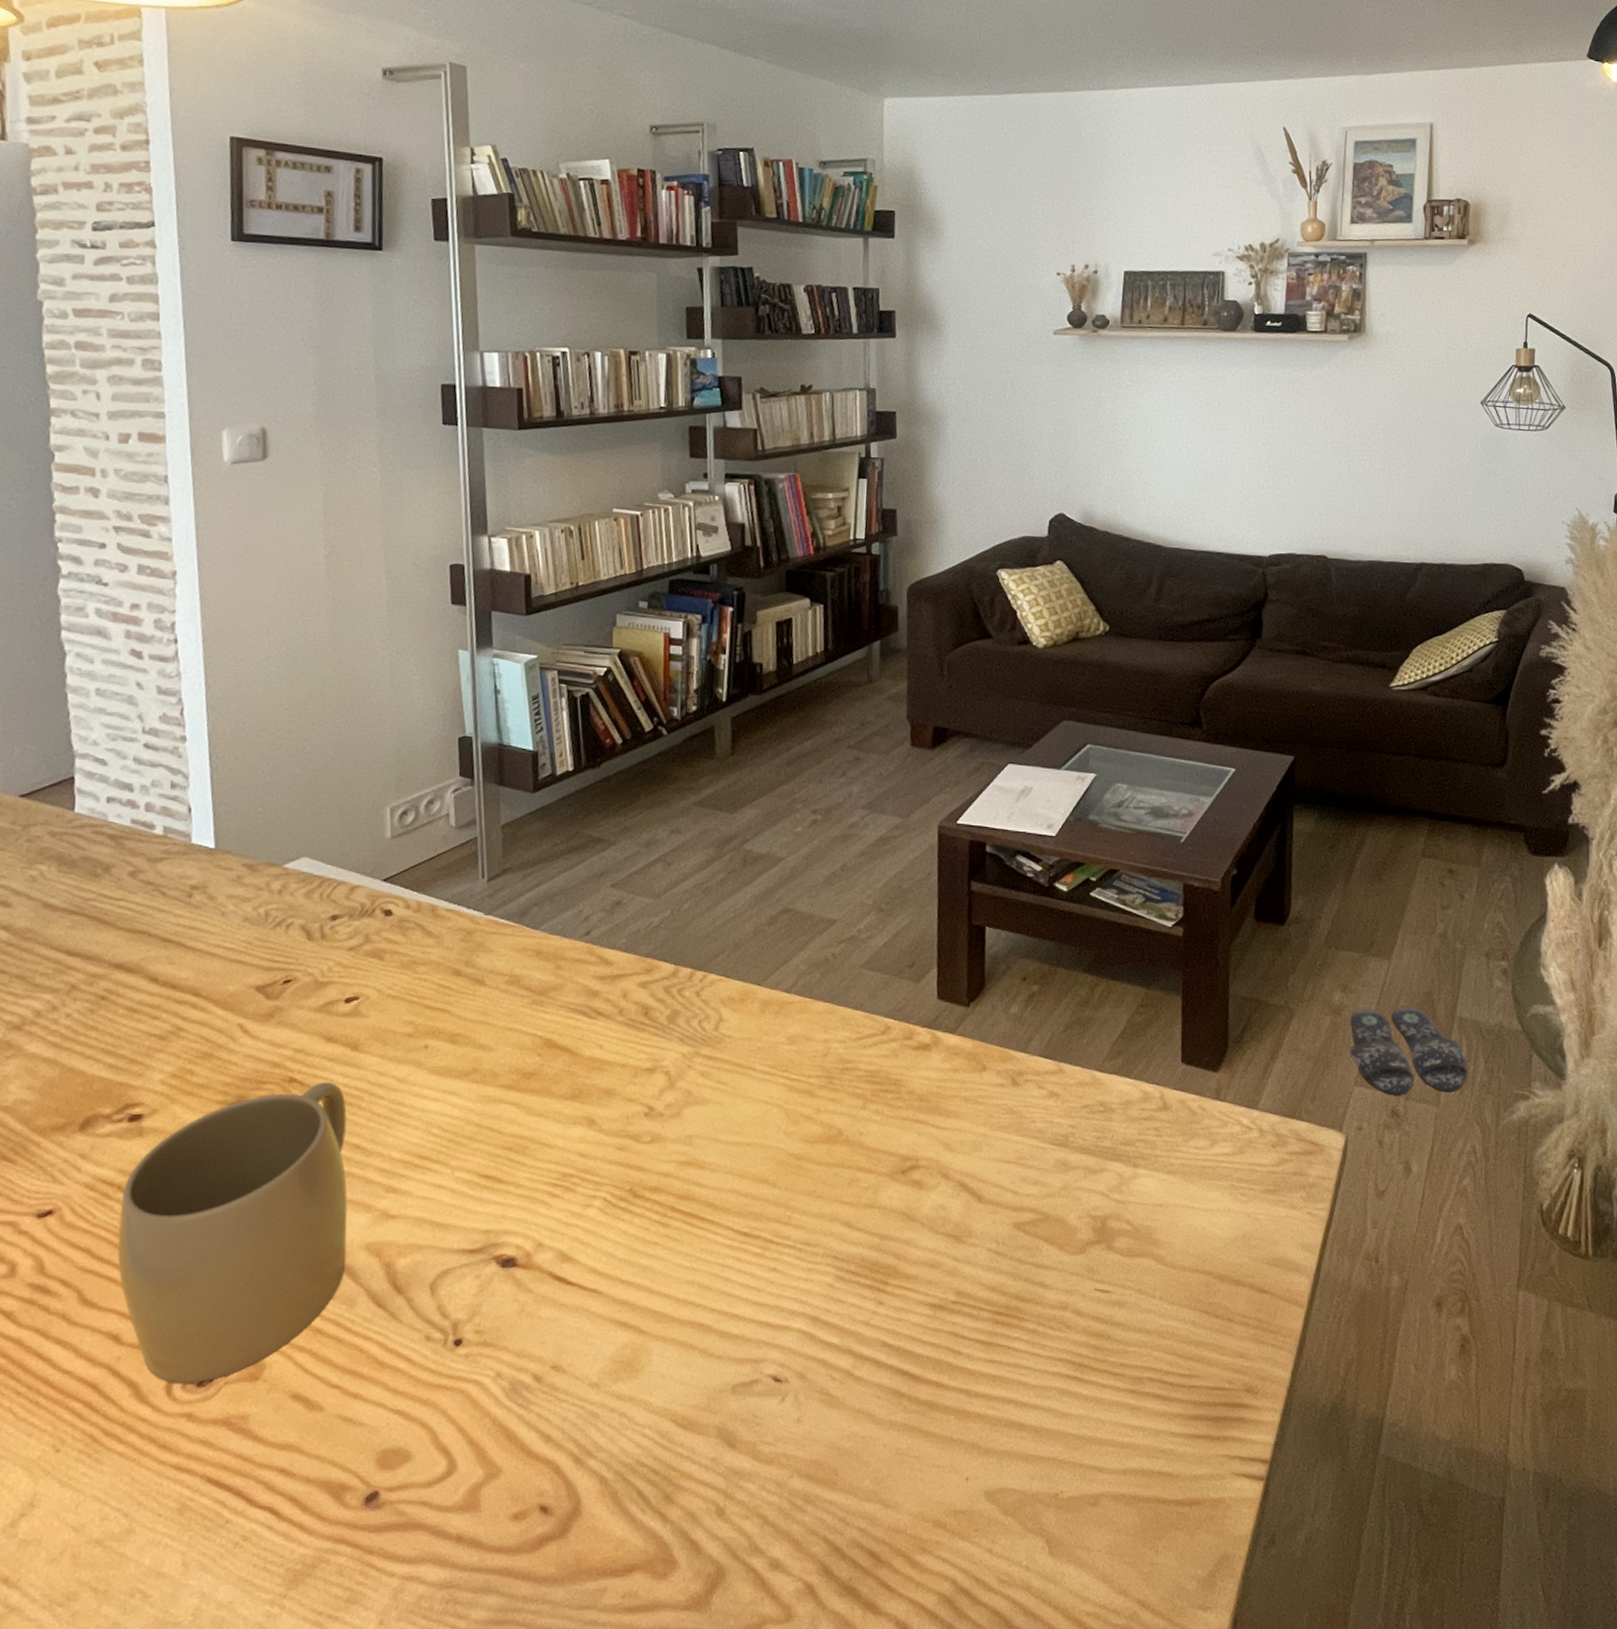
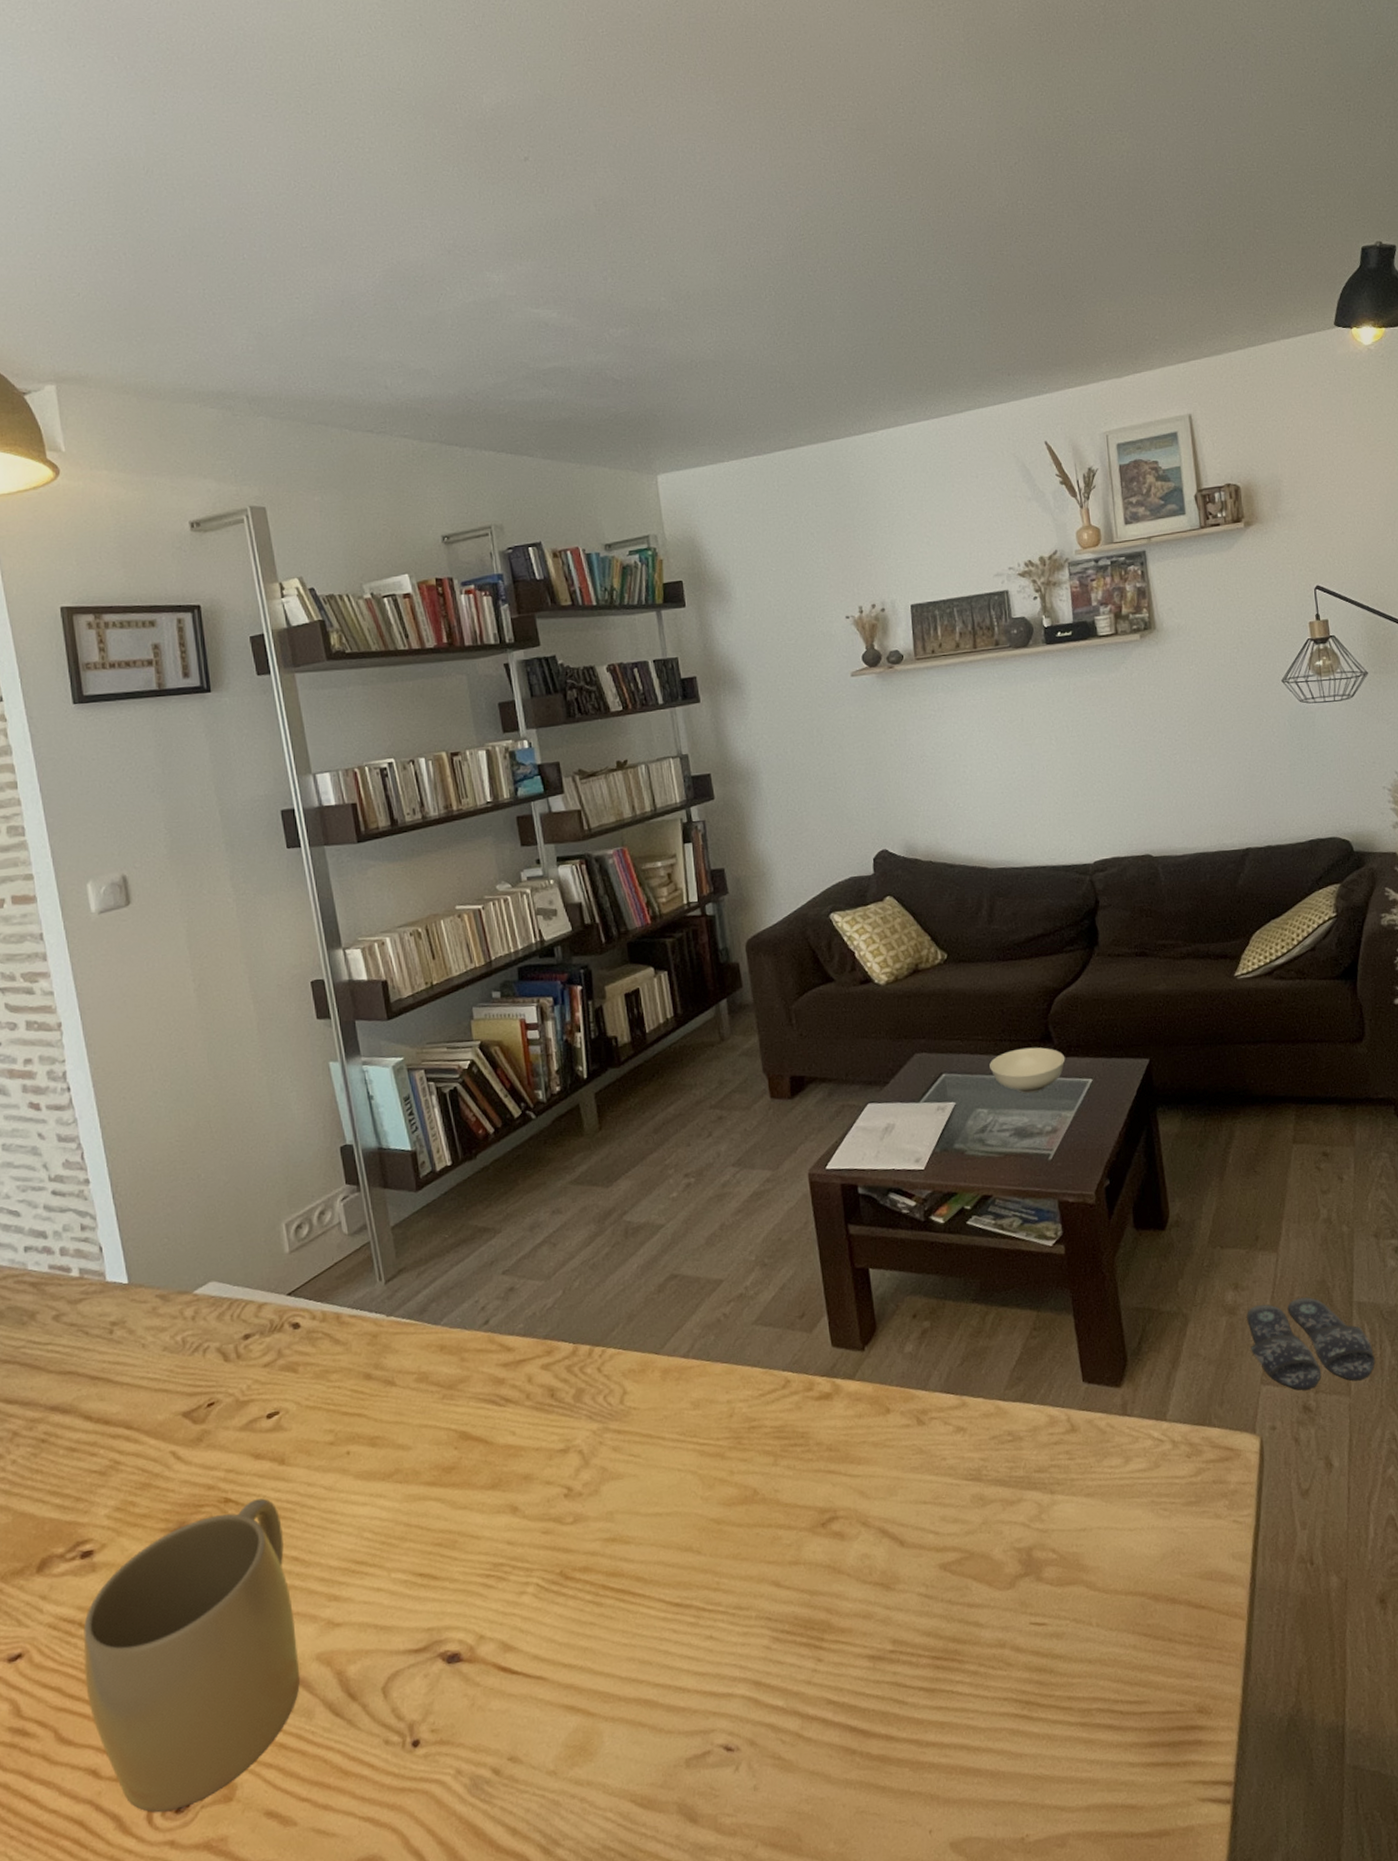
bowl: none [1135,729,1212,775] -> present [989,1047,1066,1093]

